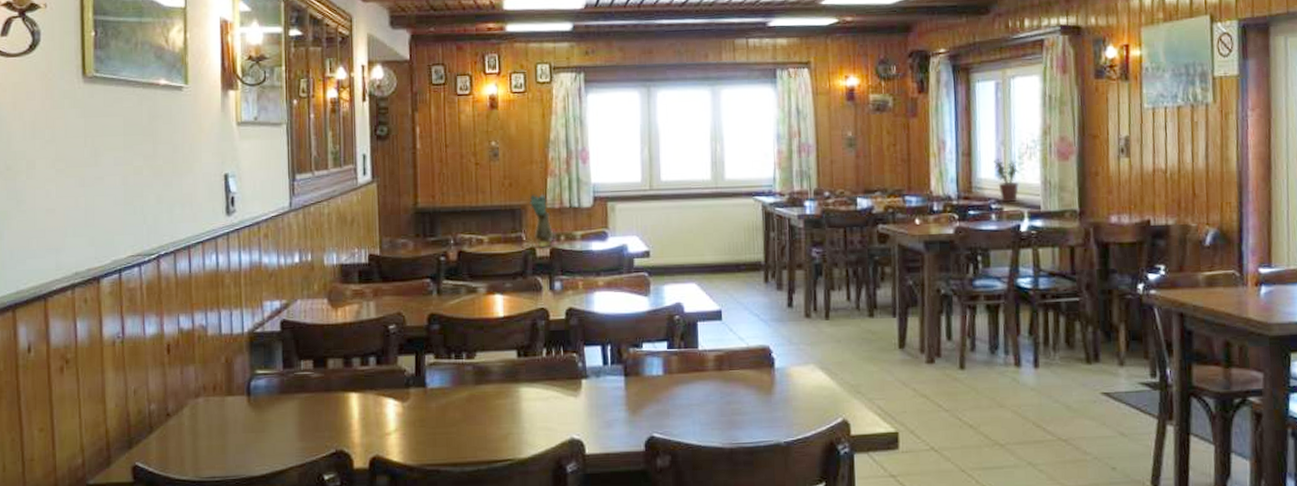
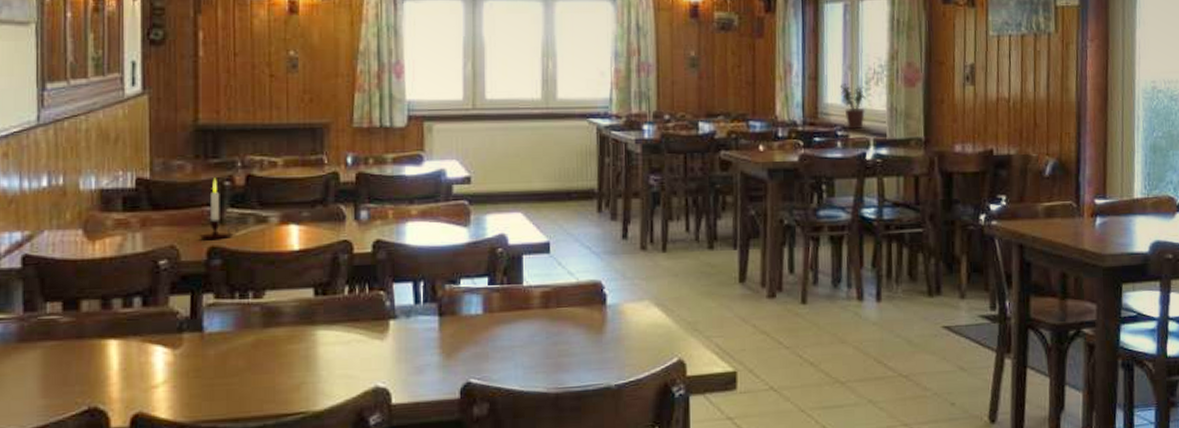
candle: none [422,254,453,308] -> present [200,178,238,241]
vase: present [529,192,554,247] -> none [333,109,361,171]

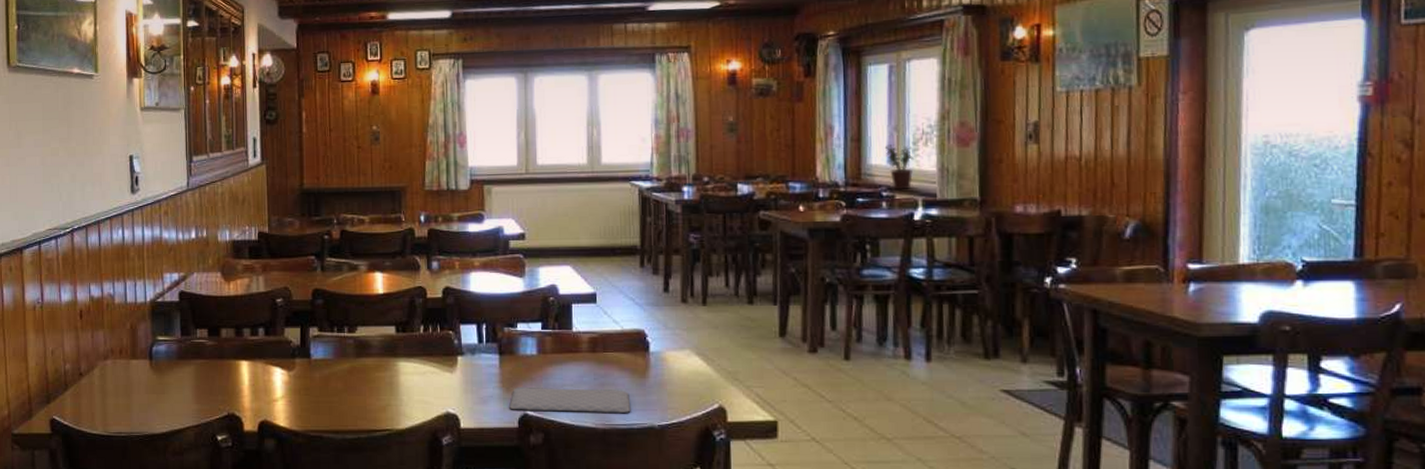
candle: present [200,178,238,241] -> none [307,232,336,284]
placemat: none [450,348,586,379] -> present [509,388,631,413]

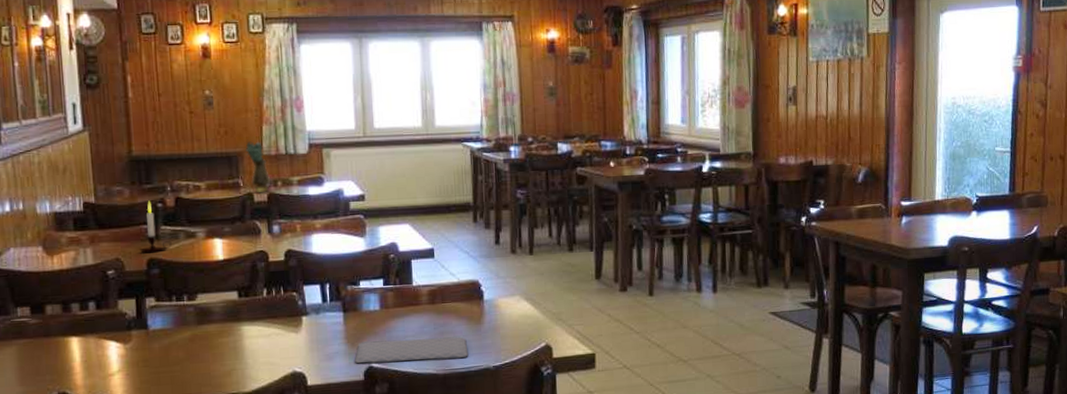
candle: none [307,232,336,284] -> present [140,200,172,253]
vase: none [408,174,432,228] -> present [245,139,271,192]
potted plant: present [884,145,915,189] -> none [679,107,703,146]

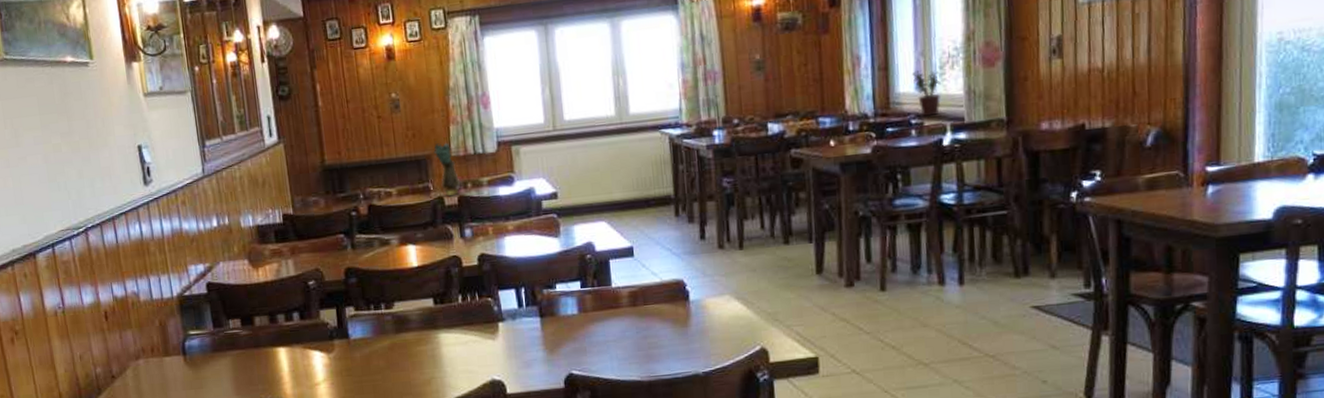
candle: present [140,200,172,253] -> none [337,209,367,263]
placemat: present [355,336,469,364] -> none [554,341,675,371]
potted plant: none [679,107,703,146] -> present [912,70,942,116]

